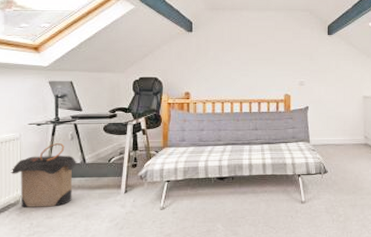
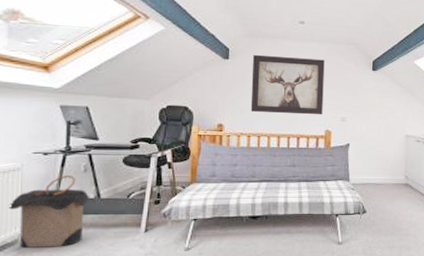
wall art: none [214,26,282,81] -> present [250,54,325,115]

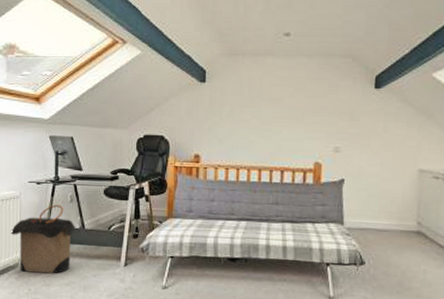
wall art: present [250,54,325,115] -> none [228,75,314,145]

